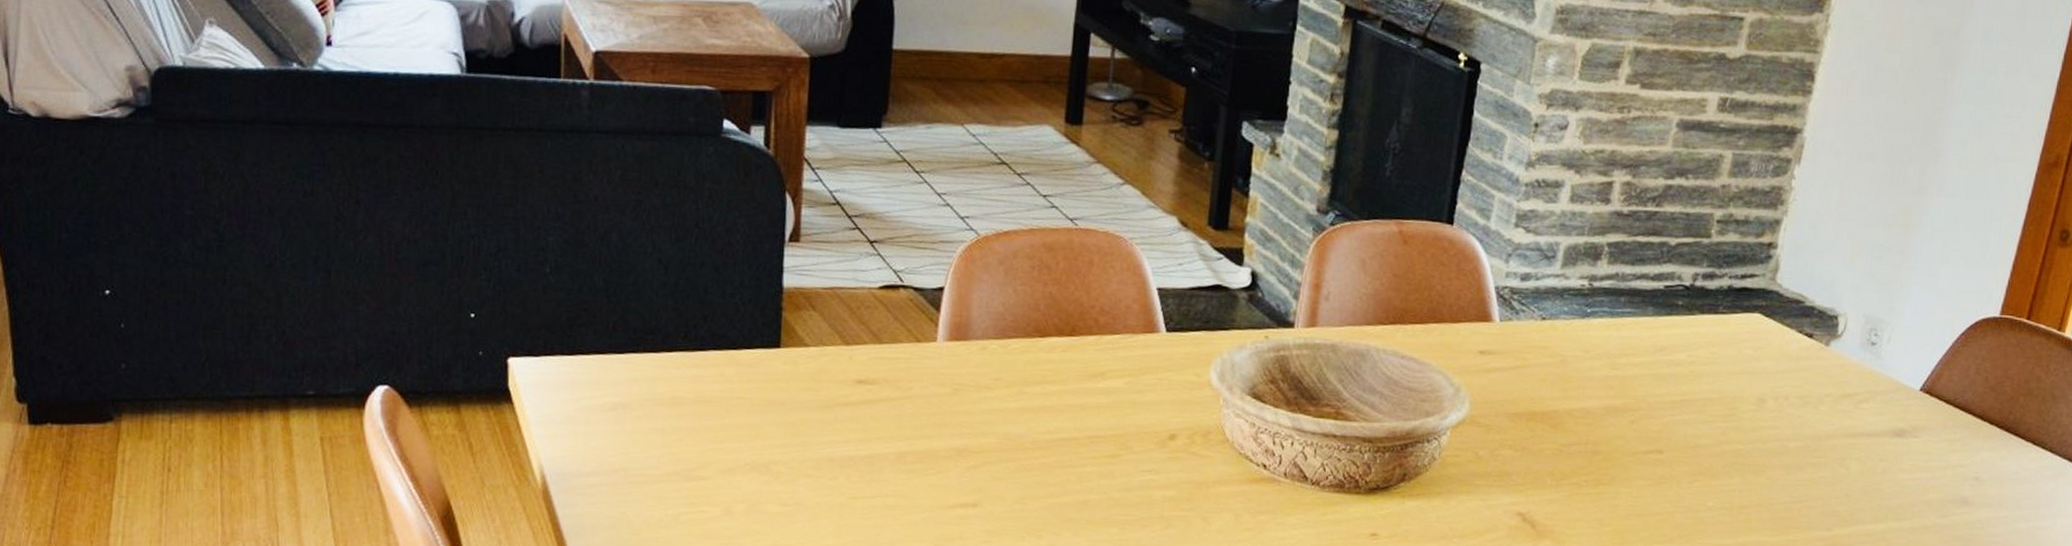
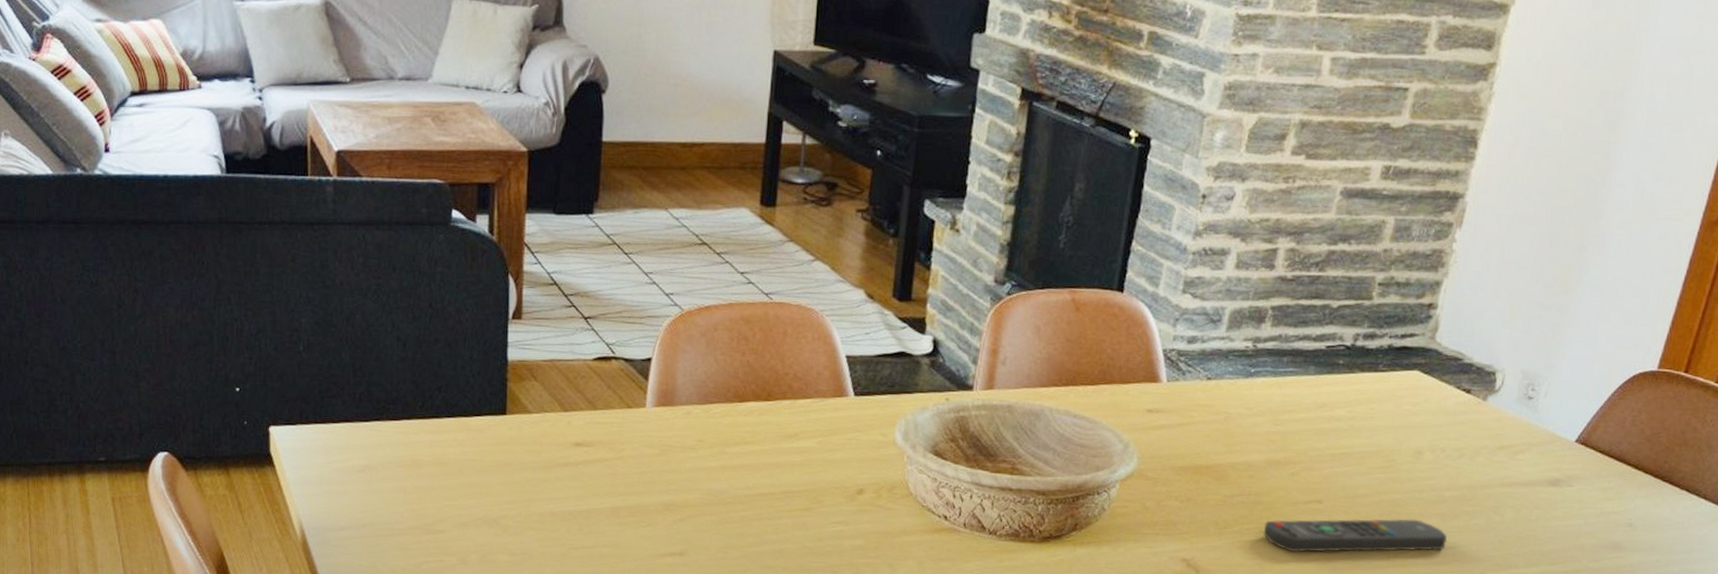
remote control: none [1602,470,1793,506] -> present [1263,518,1448,552]

